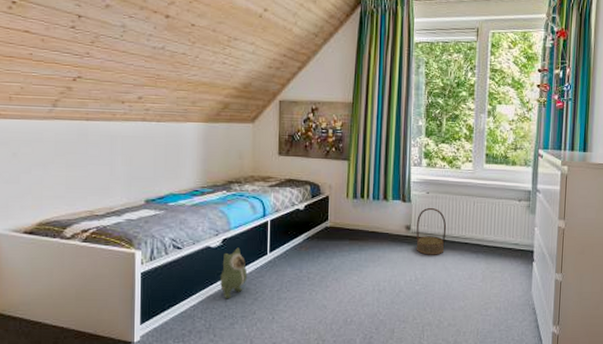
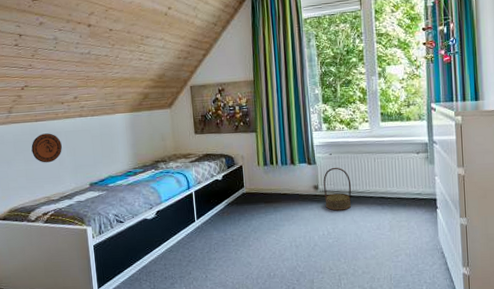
decorative plate: none [77,135,116,171] -> present [31,133,62,163]
plush toy: present [220,247,248,299] -> none [158,217,181,263]

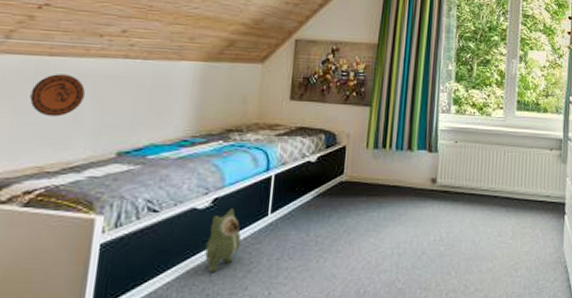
plush toy: none [158,217,181,263] -> present [205,208,242,273]
basket: present [323,167,352,211] -> none [441,157,476,211]

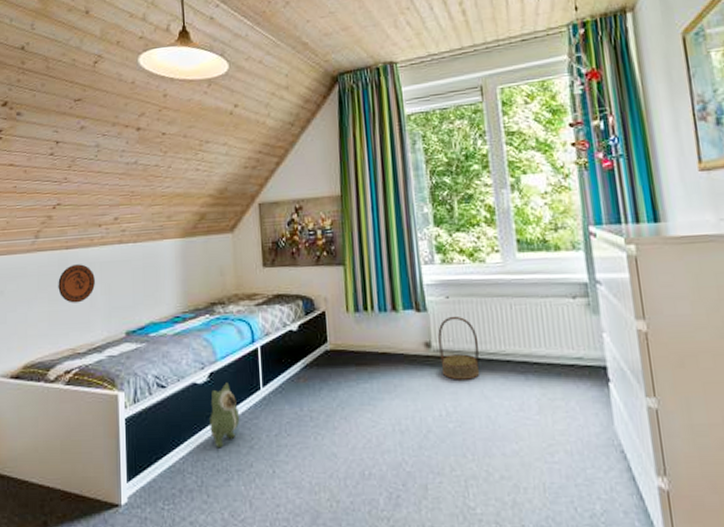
basket: none [441,157,476,211] -> present [438,316,480,380]

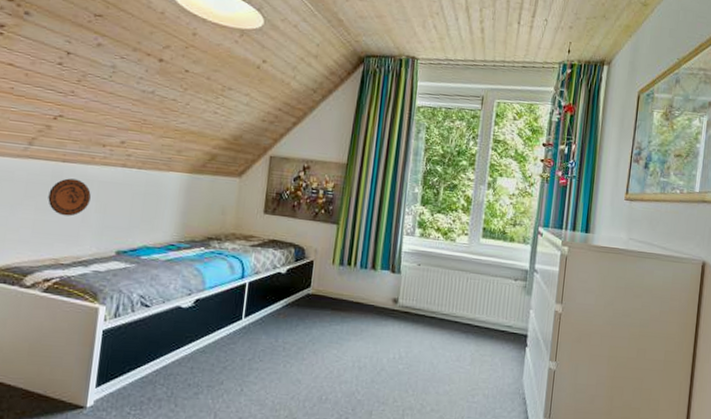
plush toy: present [210,382,240,449] -> none [187,310,219,366]
basket: present [438,316,480,380] -> none [402,280,437,333]

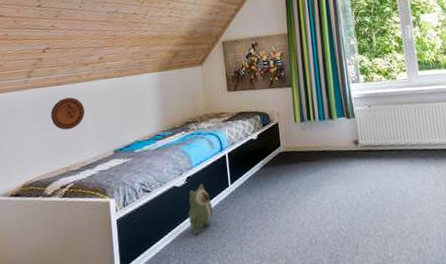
plush toy: none [187,310,219,366] -> present [188,183,214,235]

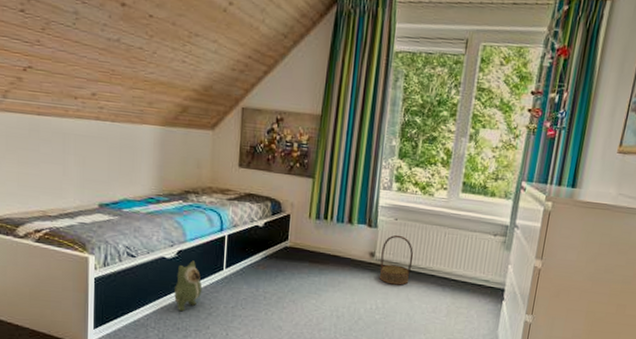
decorative plate: present [51,97,85,130] -> none [28,131,68,170]
basket: none [363,119,394,167] -> present [379,235,414,285]

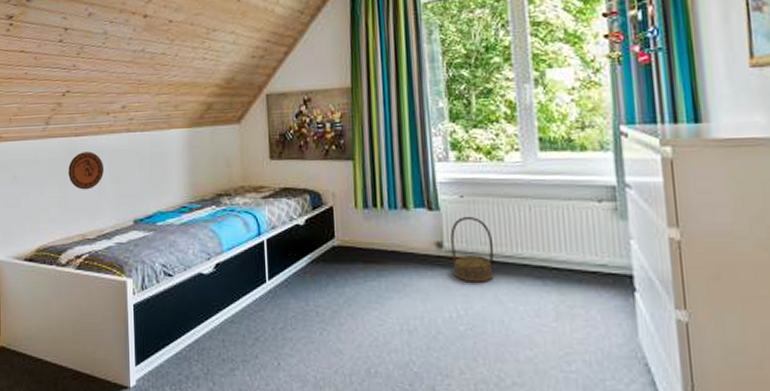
decorative plate: none [28,131,68,170] -> present [68,151,104,190]
plush toy: present [174,260,203,312] -> none [215,274,246,339]

